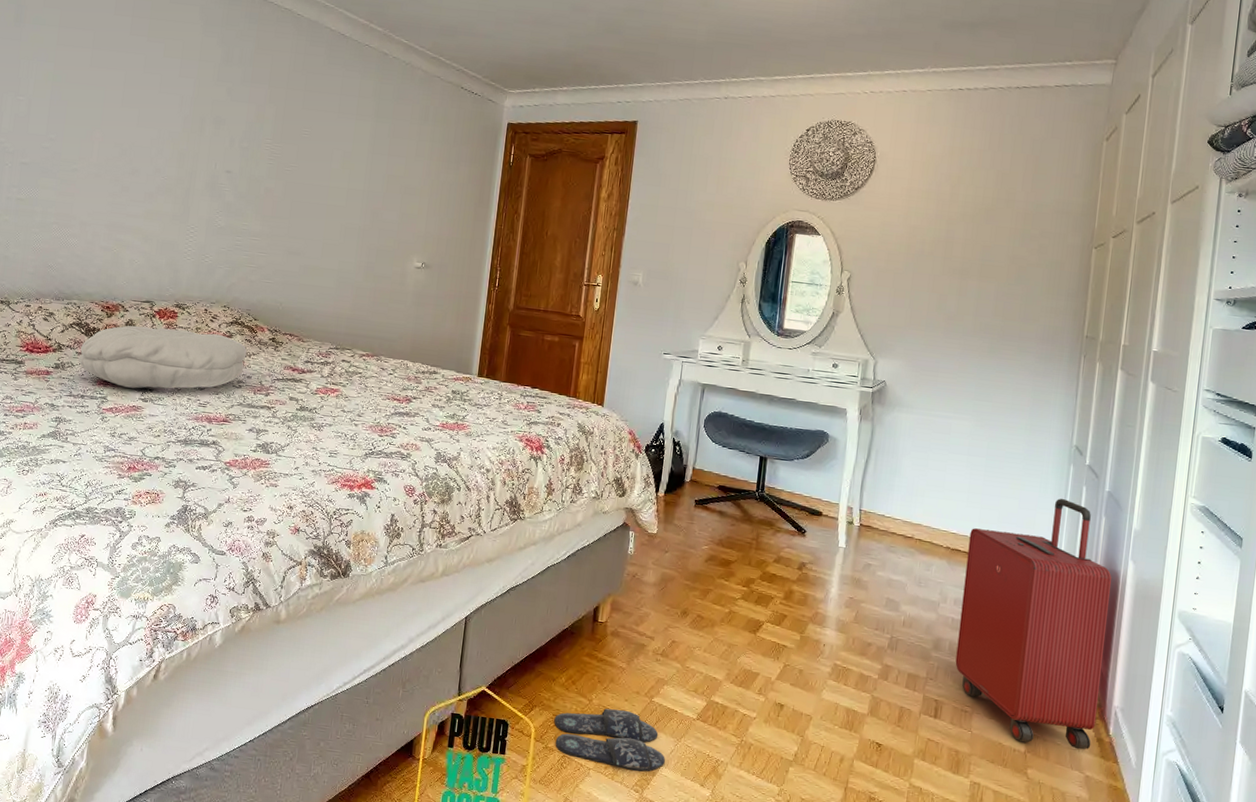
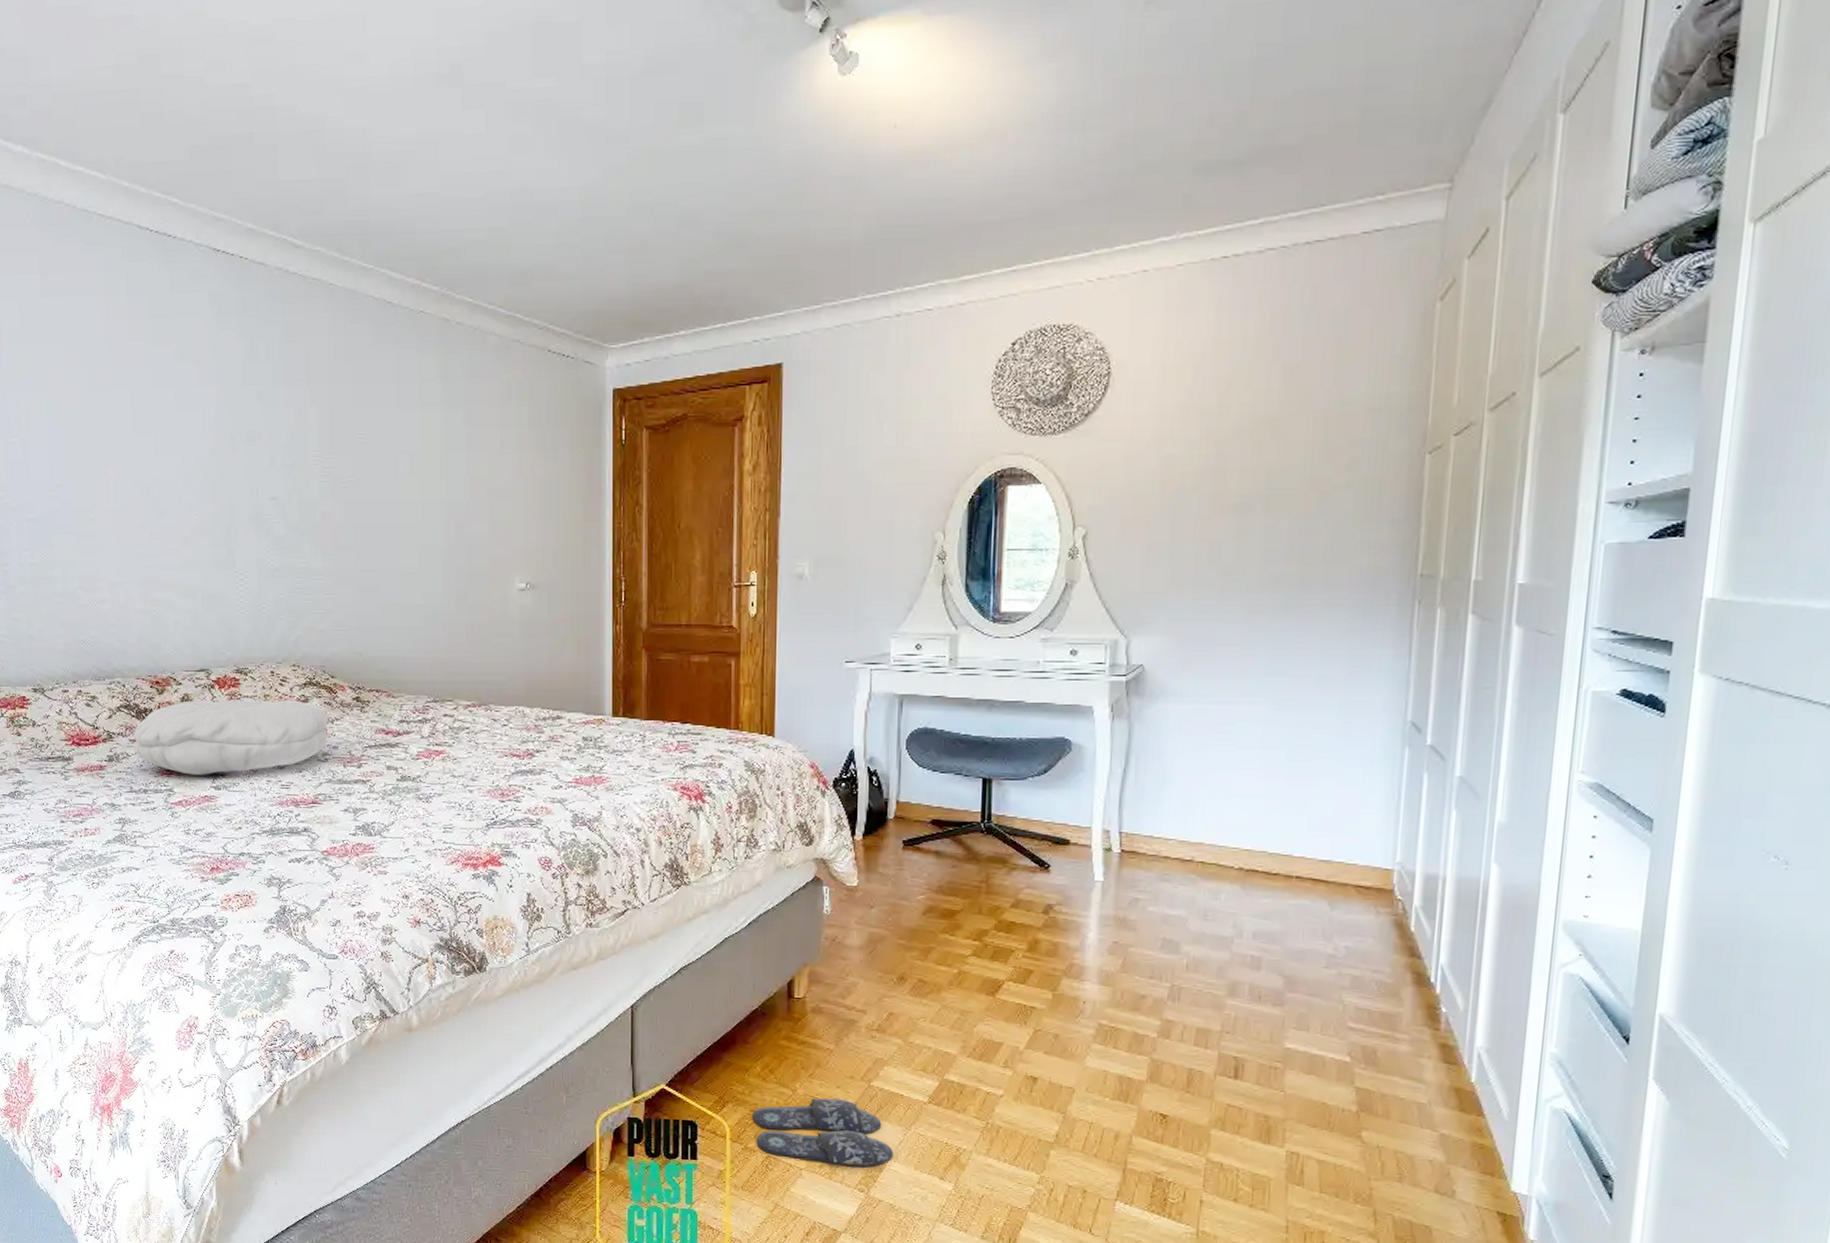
suitcase: present [955,498,1112,750] -> none [1258,791,1469,1103]

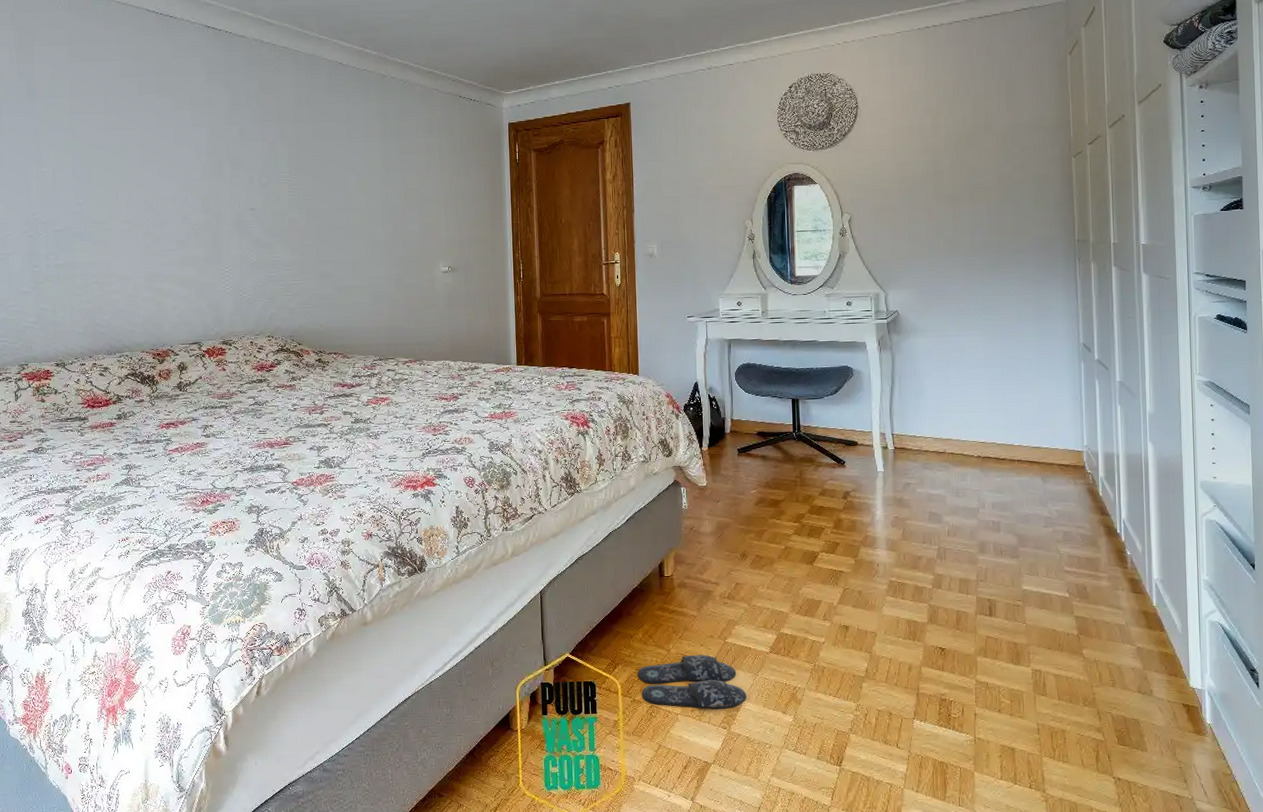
pillow: present [133,699,328,775] -> none [138,363,297,427]

